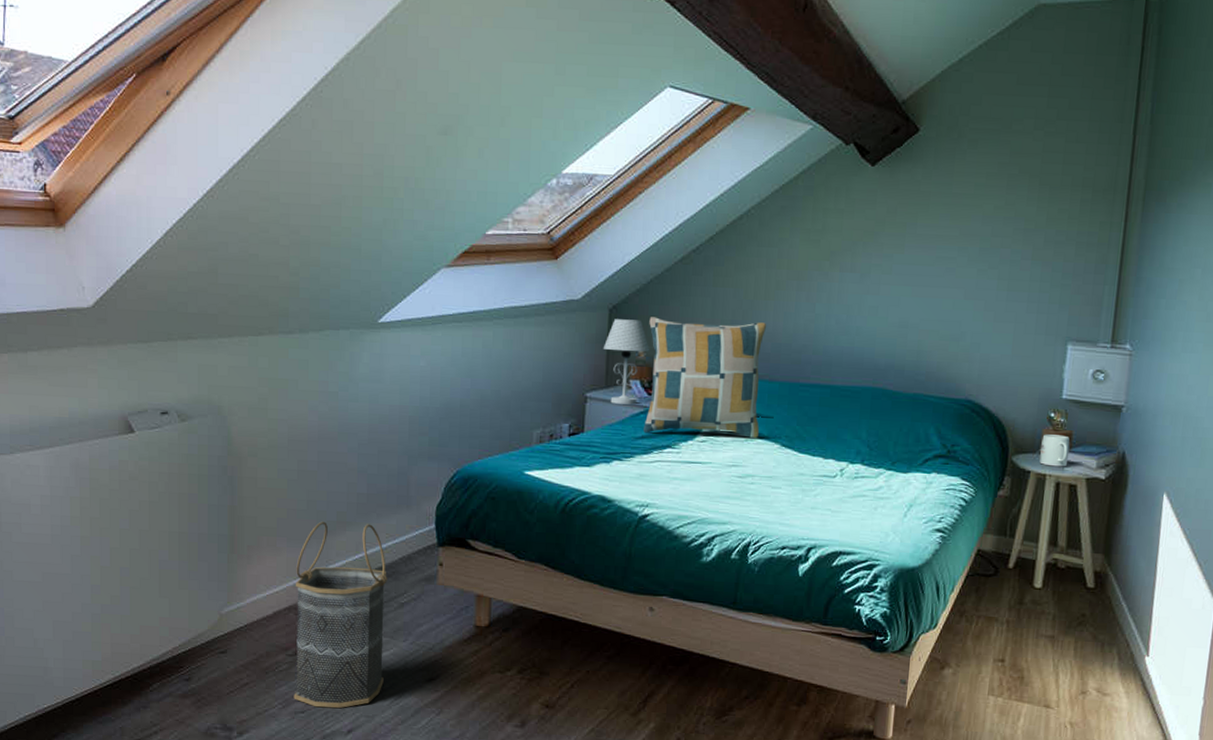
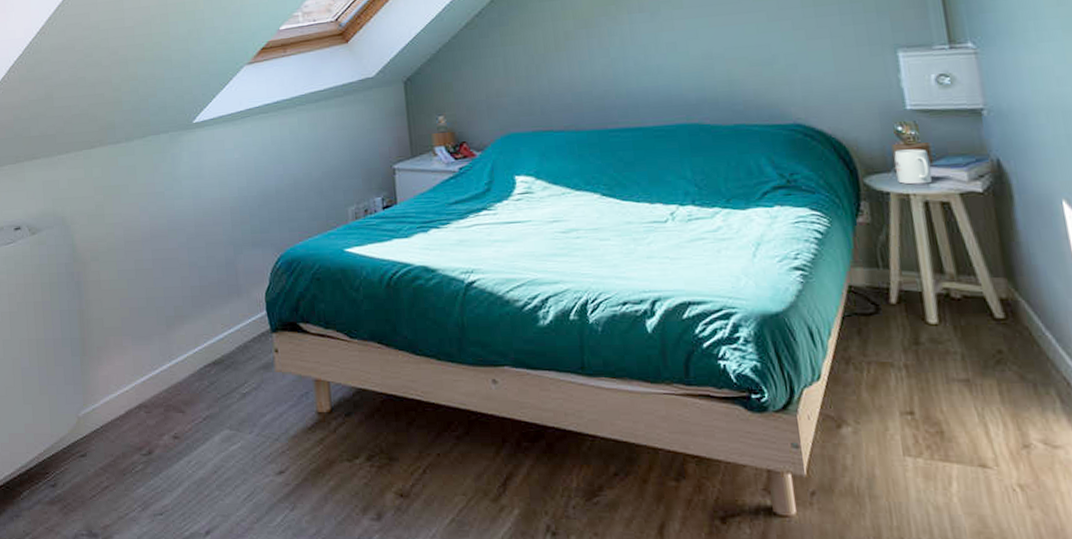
basket: present [293,521,387,709] -> none [142,316,235,509]
table lamp: present [603,319,650,405] -> none [403,88,450,172]
pillow: present [643,317,766,438] -> none [444,74,575,198]

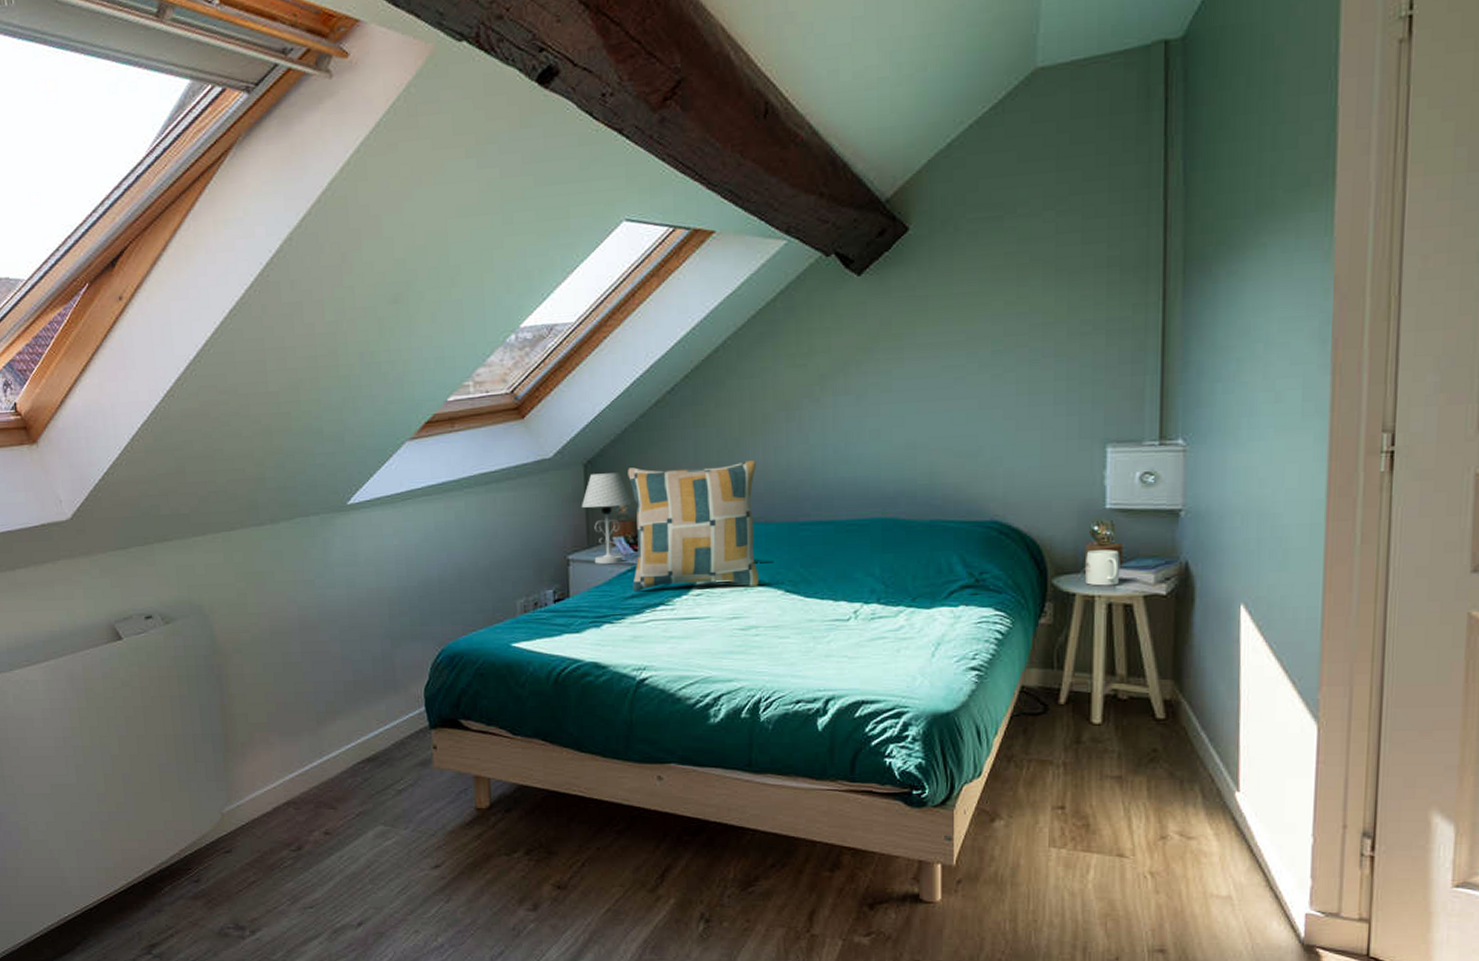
table lamp: none [403,88,450,172] -> present [581,472,632,564]
pillow: none [444,74,575,198] -> present [628,460,759,592]

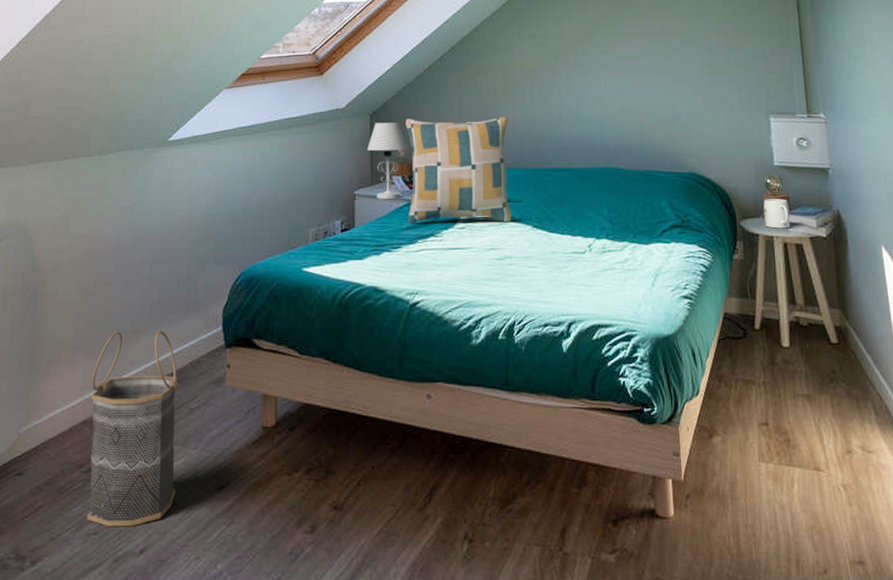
basket: none [290,711,389,902] -> present [87,330,178,527]

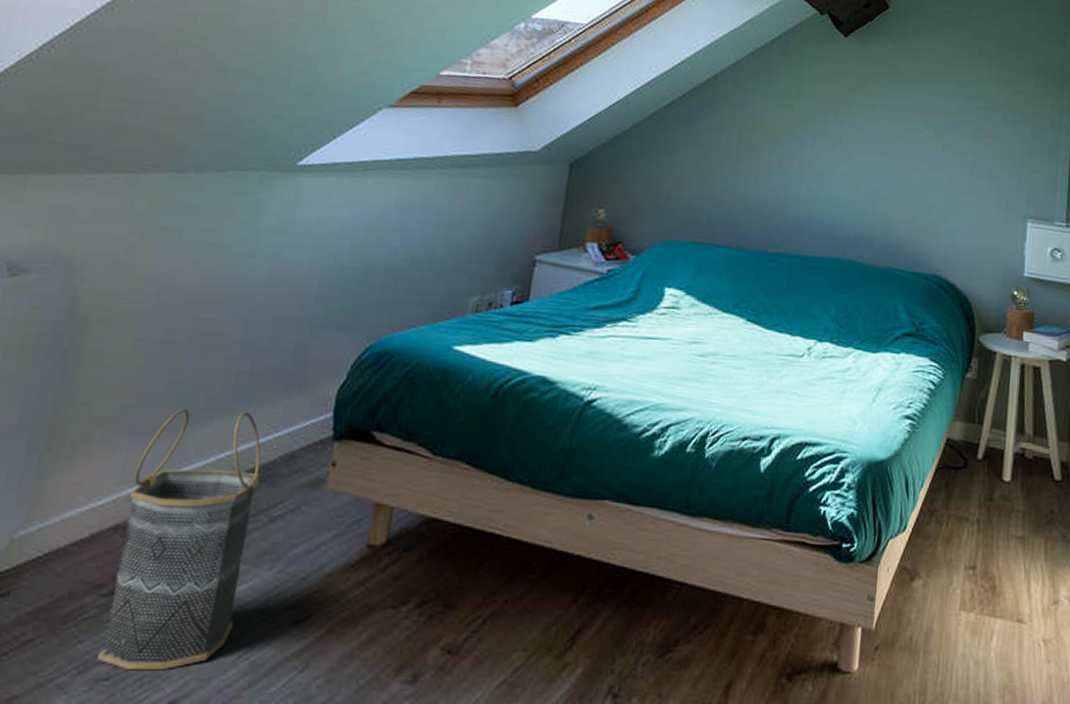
table lamp: present [366,122,408,199] -> none [559,174,612,271]
pillow: present [405,117,511,224] -> none [597,174,736,311]
mug: present [763,199,791,229] -> none [1004,313,1033,348]

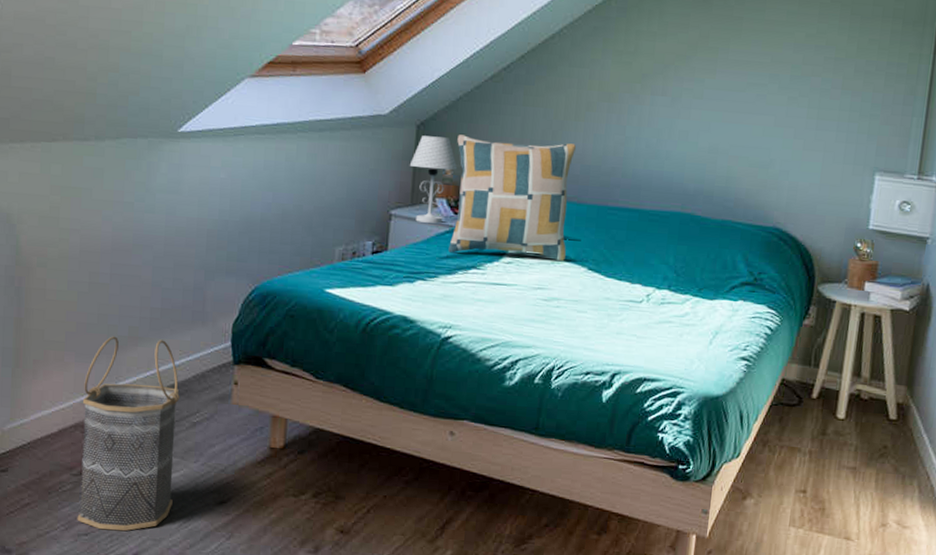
table lamp: none [559,174,612,271] -> present [409,135,458,224]
pillow: none [597,174,736,311] -> present [448,134,576,261]

